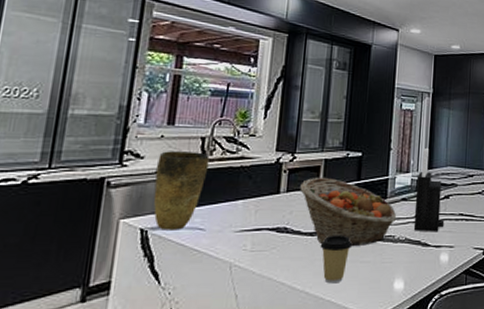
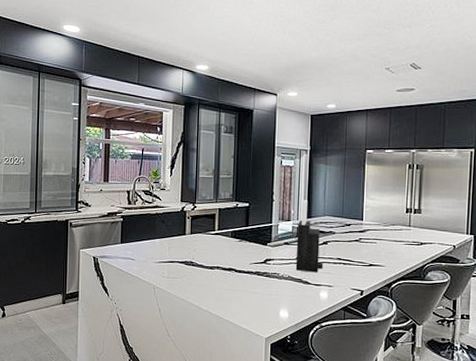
vase: present [153,151,210,230] -> none [99,201,134,259]
fruit basket: present [300,177,397,246] -> none [201,223,281,280]
coffee cup: present [320,235,352,284] -> none [218,269,243,308]

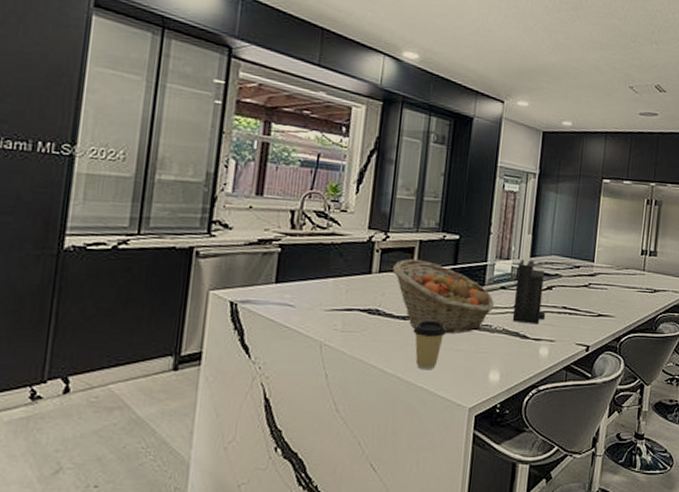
fruit basket: none [201,223,281,280] -> present [393,258,495,334]
coffee cup: none [218,269,243,308] -> present [412,320,446,370]

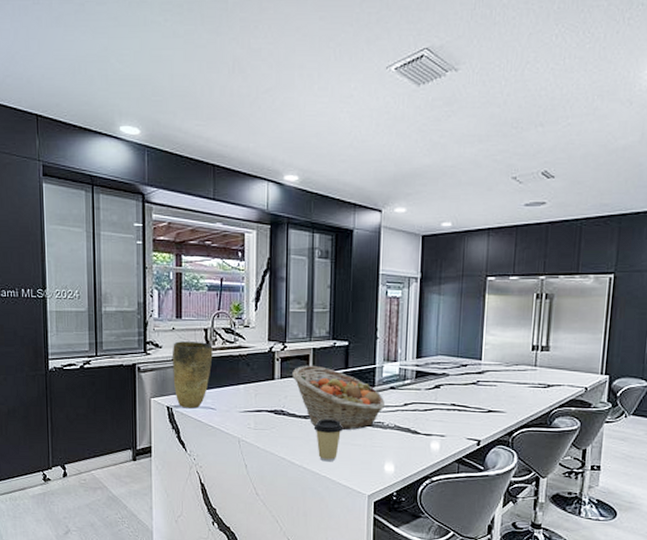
vase: none [242,222,300,305] -> present [172,341,213,409]
knife block: present [512,233,546,325] -> none [402,336,435,421]

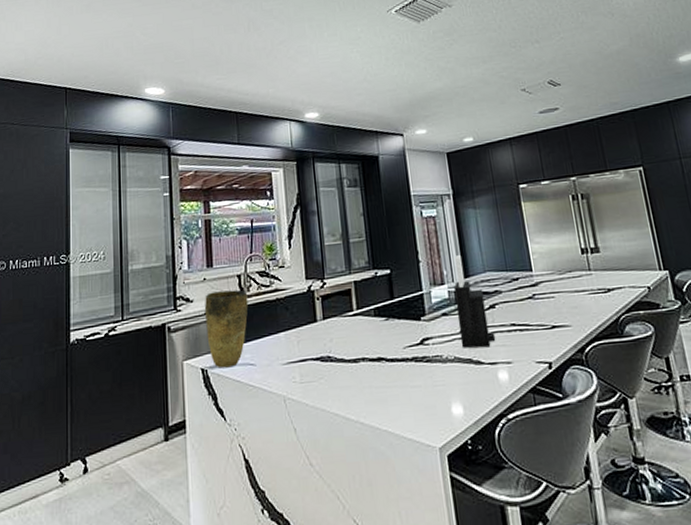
fruit basket: present [292,365,386,430] -> none [335,300,441,370]
coffee cup: present [313,418,342,462] -> none [366,358,398,412]
knife block: none [402,336,435,421] -> present [453,254,496,348]

